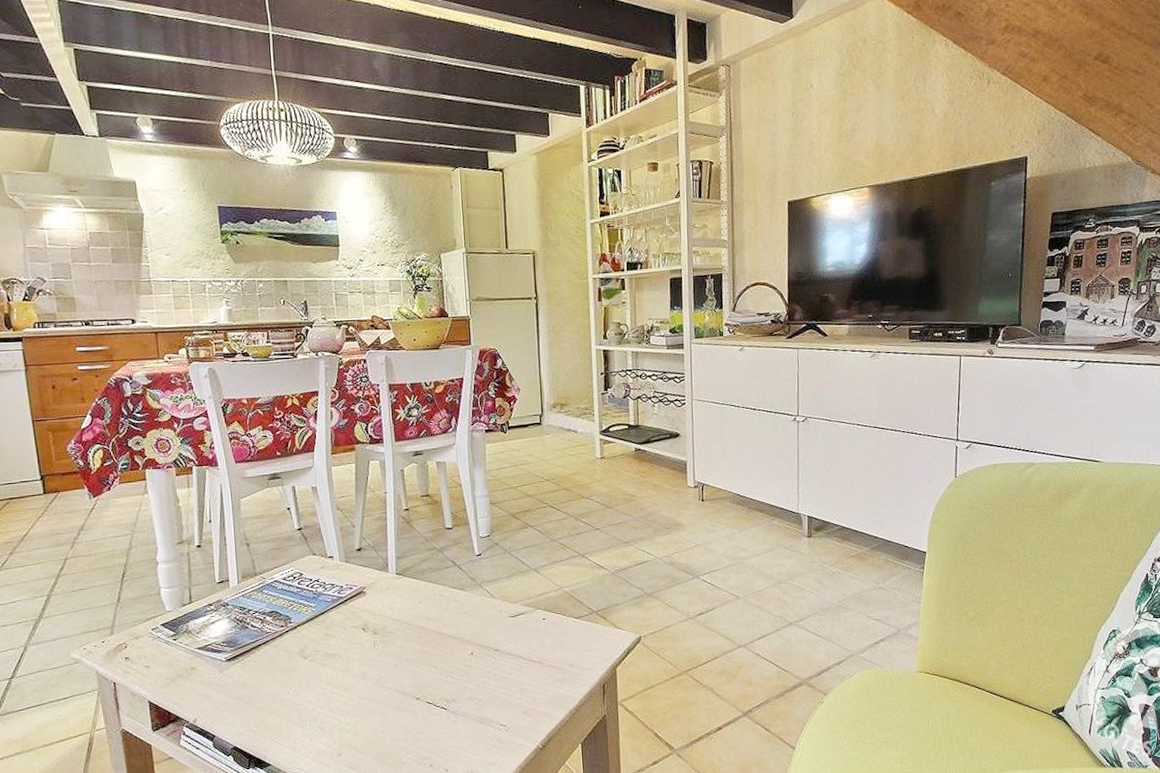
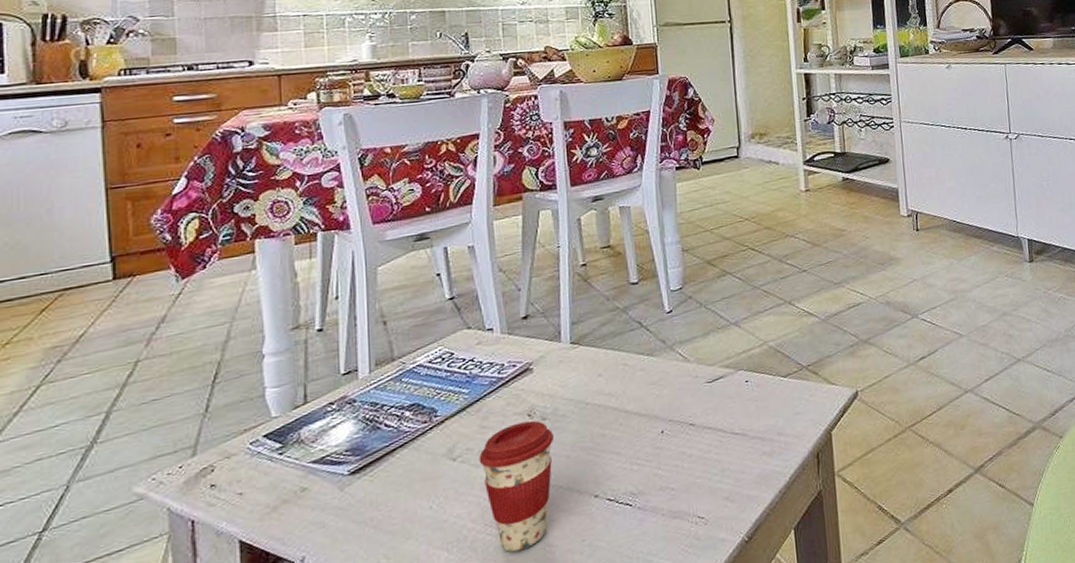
coffee cup: none [324,633,384,734] -> present [479,420,555,552]

